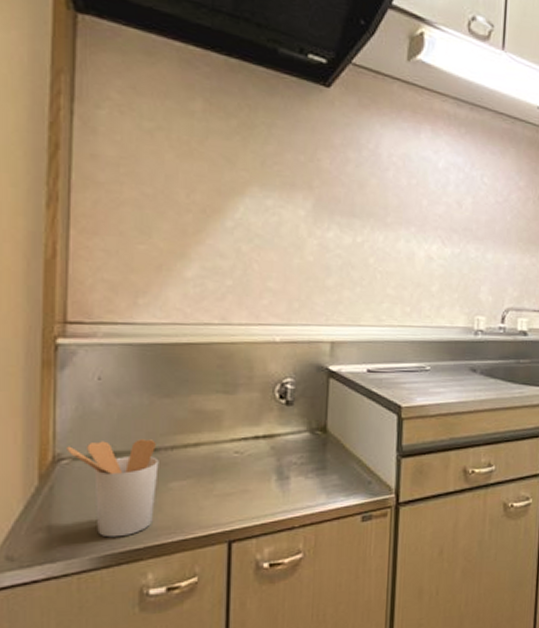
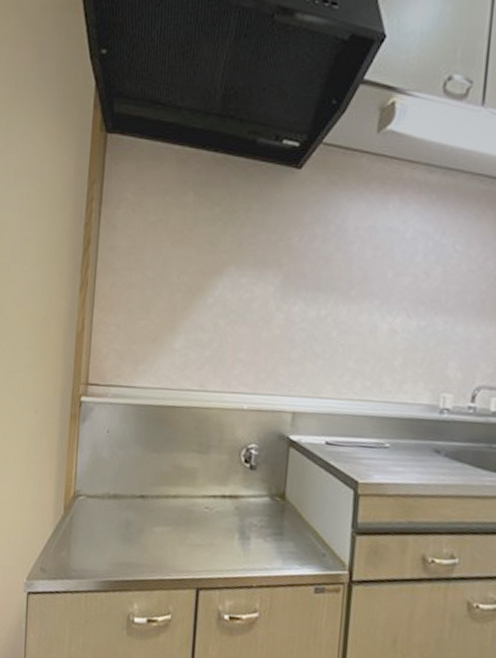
utensil holder: present [67,439,159,538] -> none [83,484,147,568]

